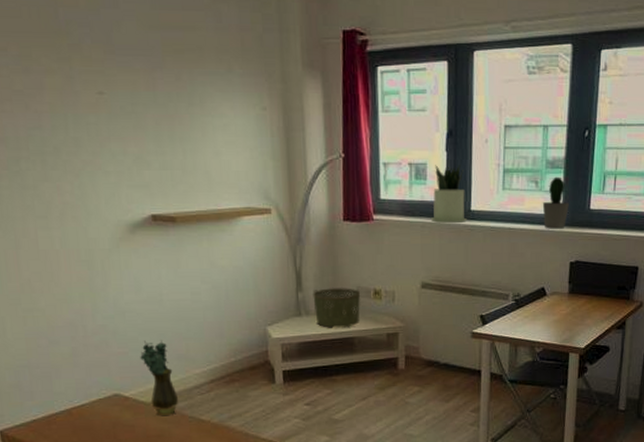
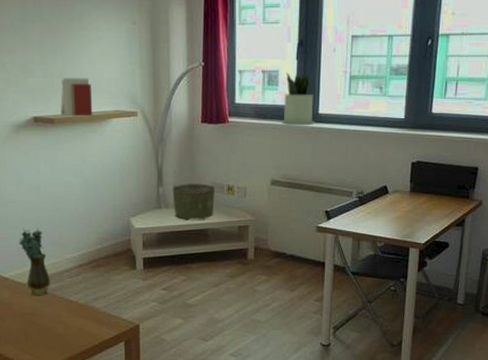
books: none [182,170,221,215] -> present [60,78,93,117]
potted cactus: present [542,176,569,230] -> none [386,82,412,132]

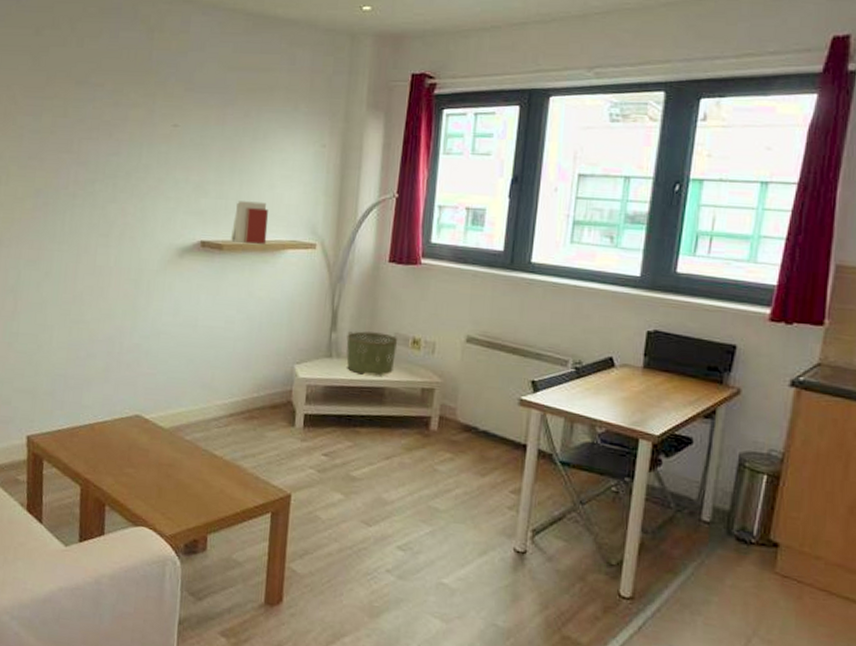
vase: present [19,228,51,296] -> none [166,364,196,446]
planter: present [281,72,316,126] -> none [484,211,528,276]

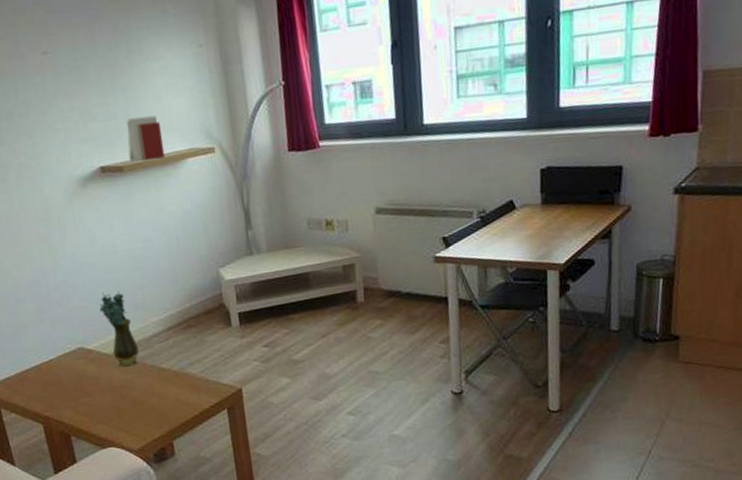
vase: none [166,364,196,446] -> present [99,290,140,367]
basket: present [346,331,398,376] -> none [262,221,313,265]

